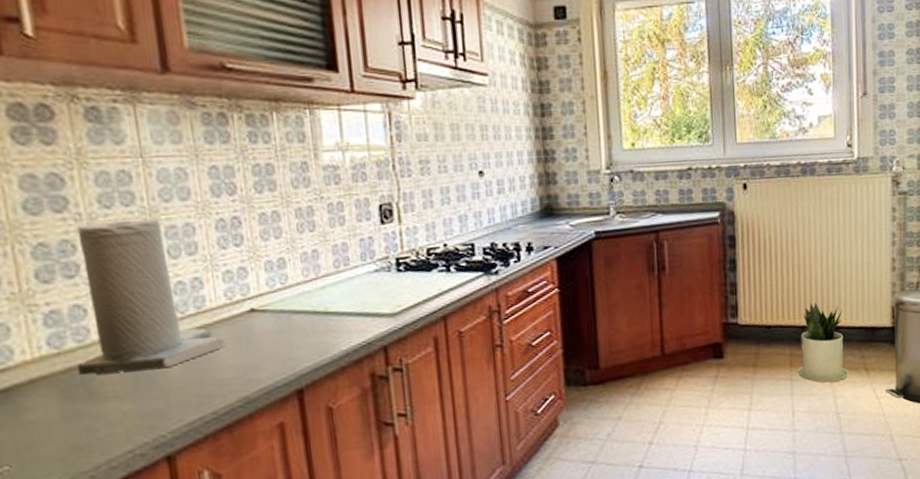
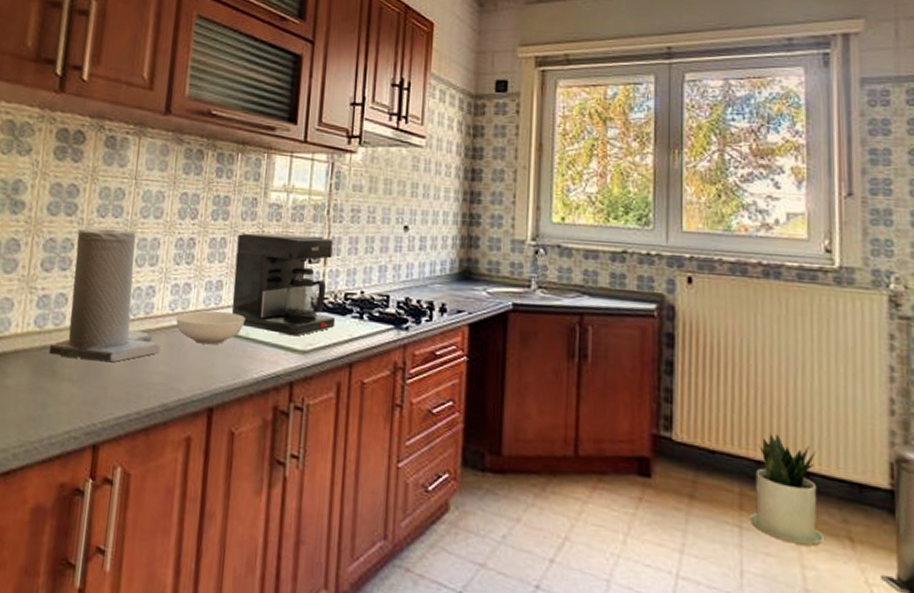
bowl: none [235,289,321,329] -> present [175,310,246,345]
coffee maker: none [291,194,422,302] -> present [231,232,336,337]

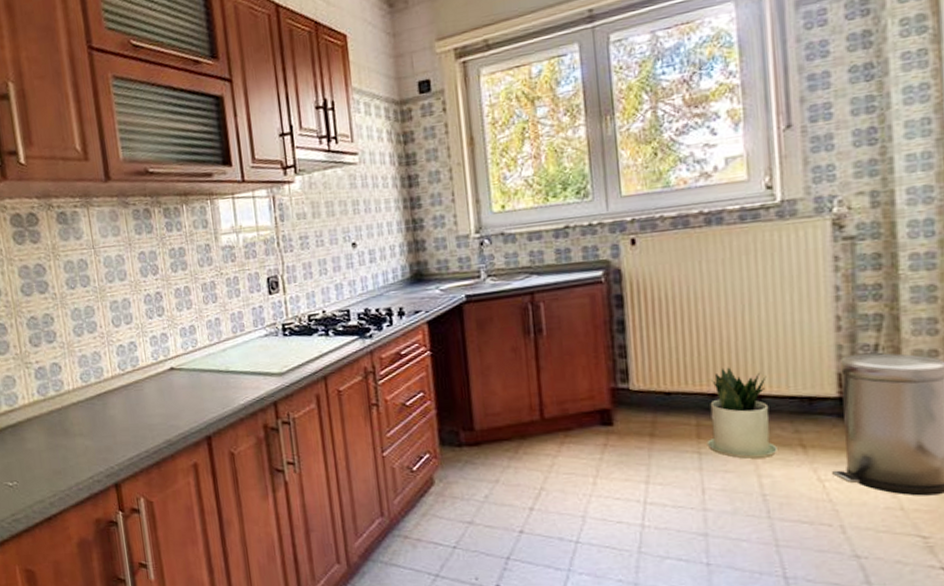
paper towel: present [48,228,161,363] -> none [54,295,154,417]
bowl: present [175,310,246,345] -> none [159,351,223,384]
coffee maker: present [231,232,336,337] -> none [198,268,305,363]

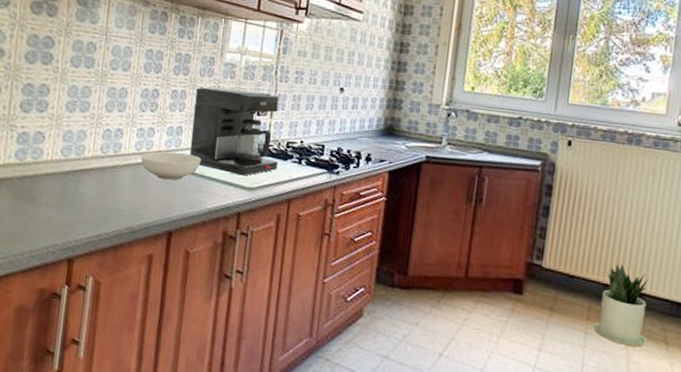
bowl: none [159,351,223,384] -> present [140,151,202,180]
coffee maker: none [198,268,305,363] -> present [189,87,279,176]

